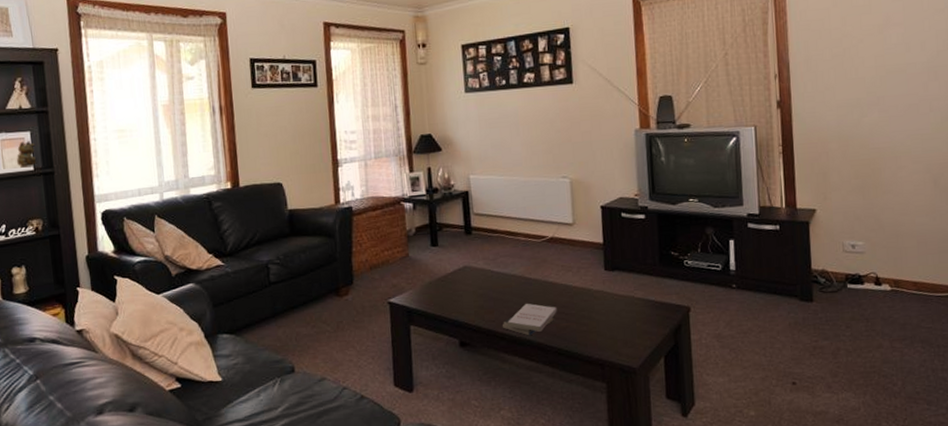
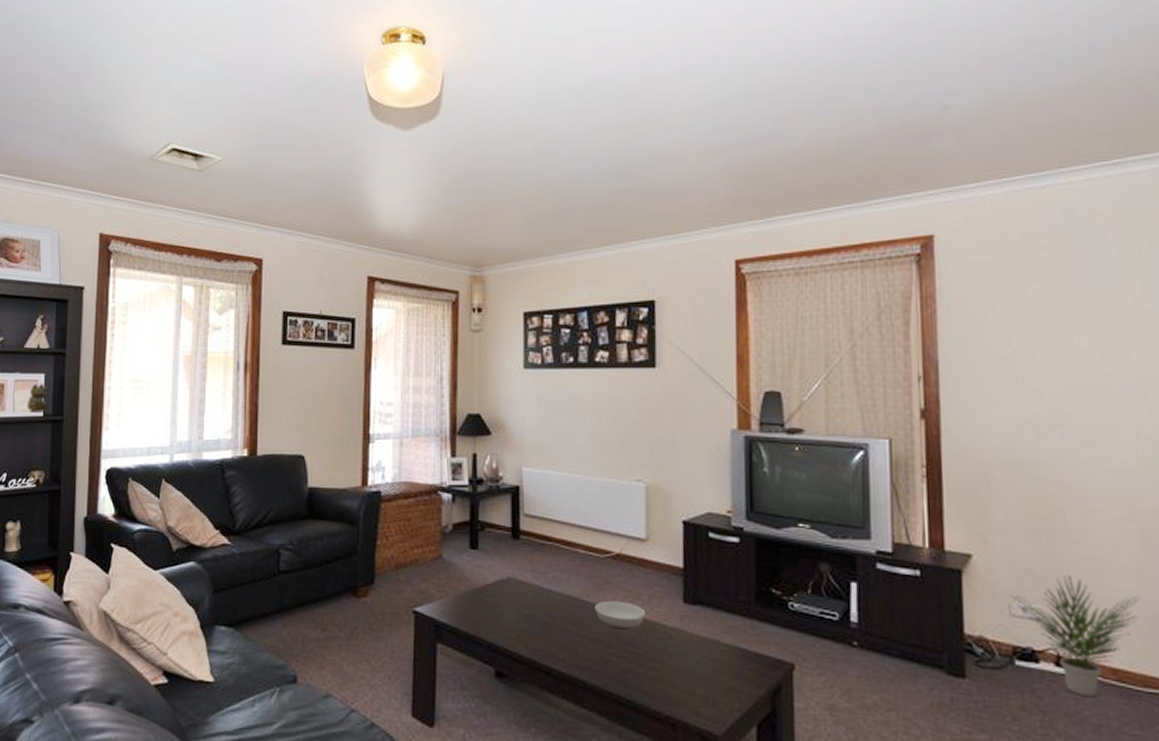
books: present [502,303,557,336] -> none [549,632,620,675]
bowl: none [536,274,576,298] -> present [595,600,646,631]
potted plant: none [843,217,932,305] -> present [1010,574,1139,698]

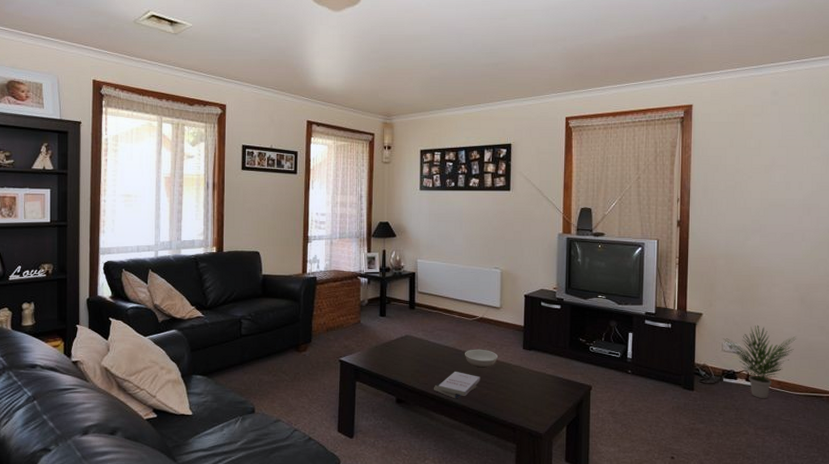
decorative figurine: present [28,384,48,412] -> none [37,197,54,219]
books: none [549,632,620,675] -> present [433,371,480,399]

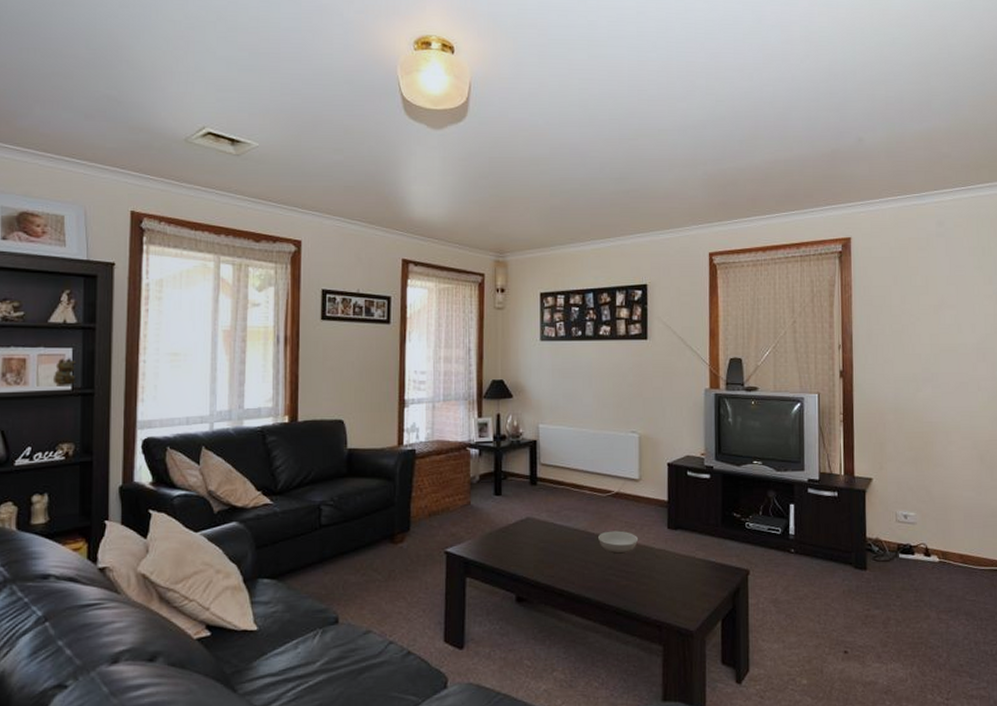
decorative figurine: none [37,197,54,219] -> present [54,358,77,386]
books: present [433,371,480,399] -> none [561,559,618,594]
potted plant: present [723,325,796,399] -> none [896,489,977,577]

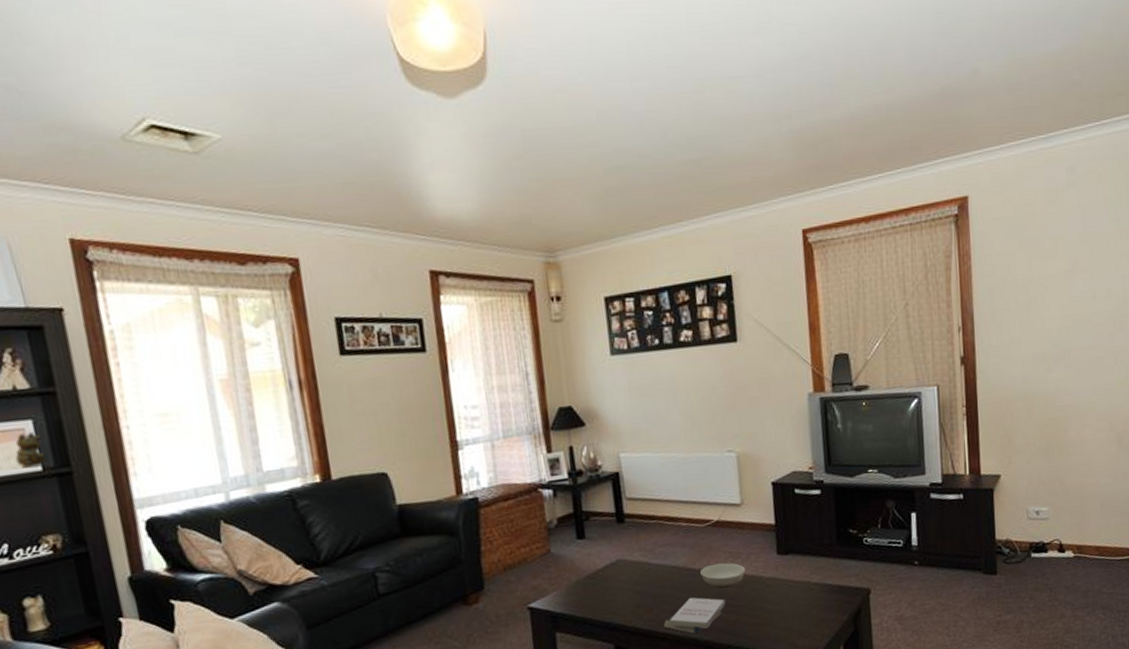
books: none [561,559,618,594] -> present [663,597,726,634]

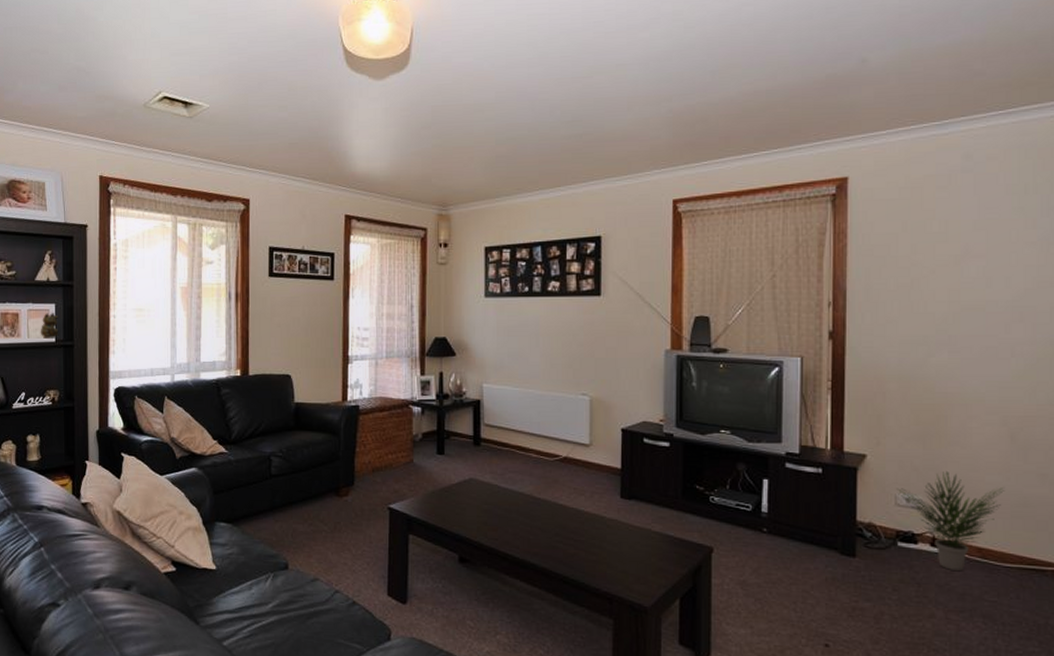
books: present [663,597,726,634] -> none [505,524,565,559]
bowl: present [700,562,746,590] -> none [545,496,589,522]
potted plant: none [1028,479,1114,572] -> present [896,470,1004,572]

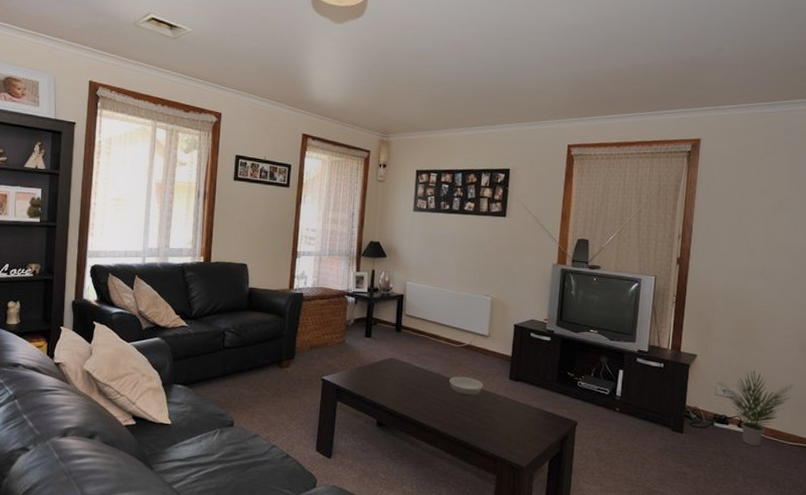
bowl: none [545,496,589,522] -> present [449,376,484,397]

